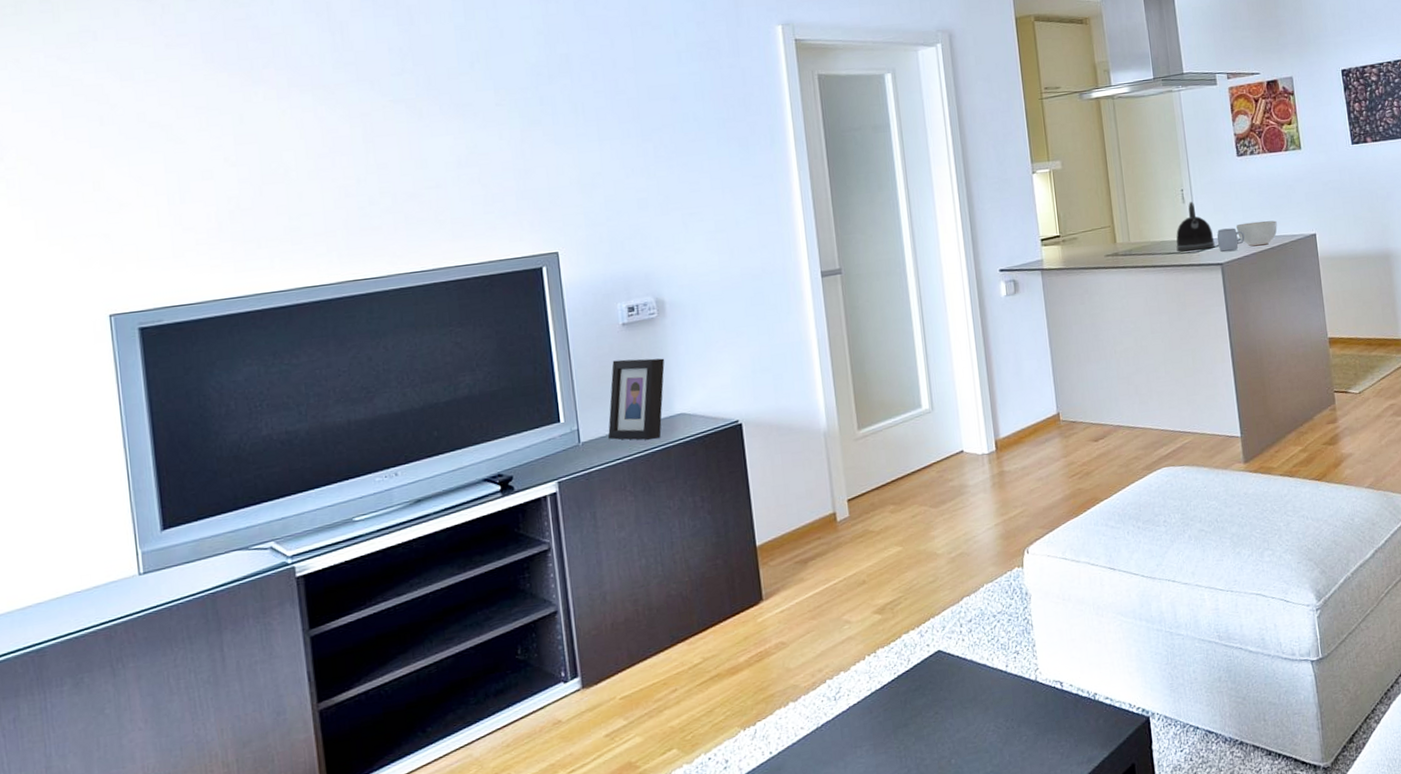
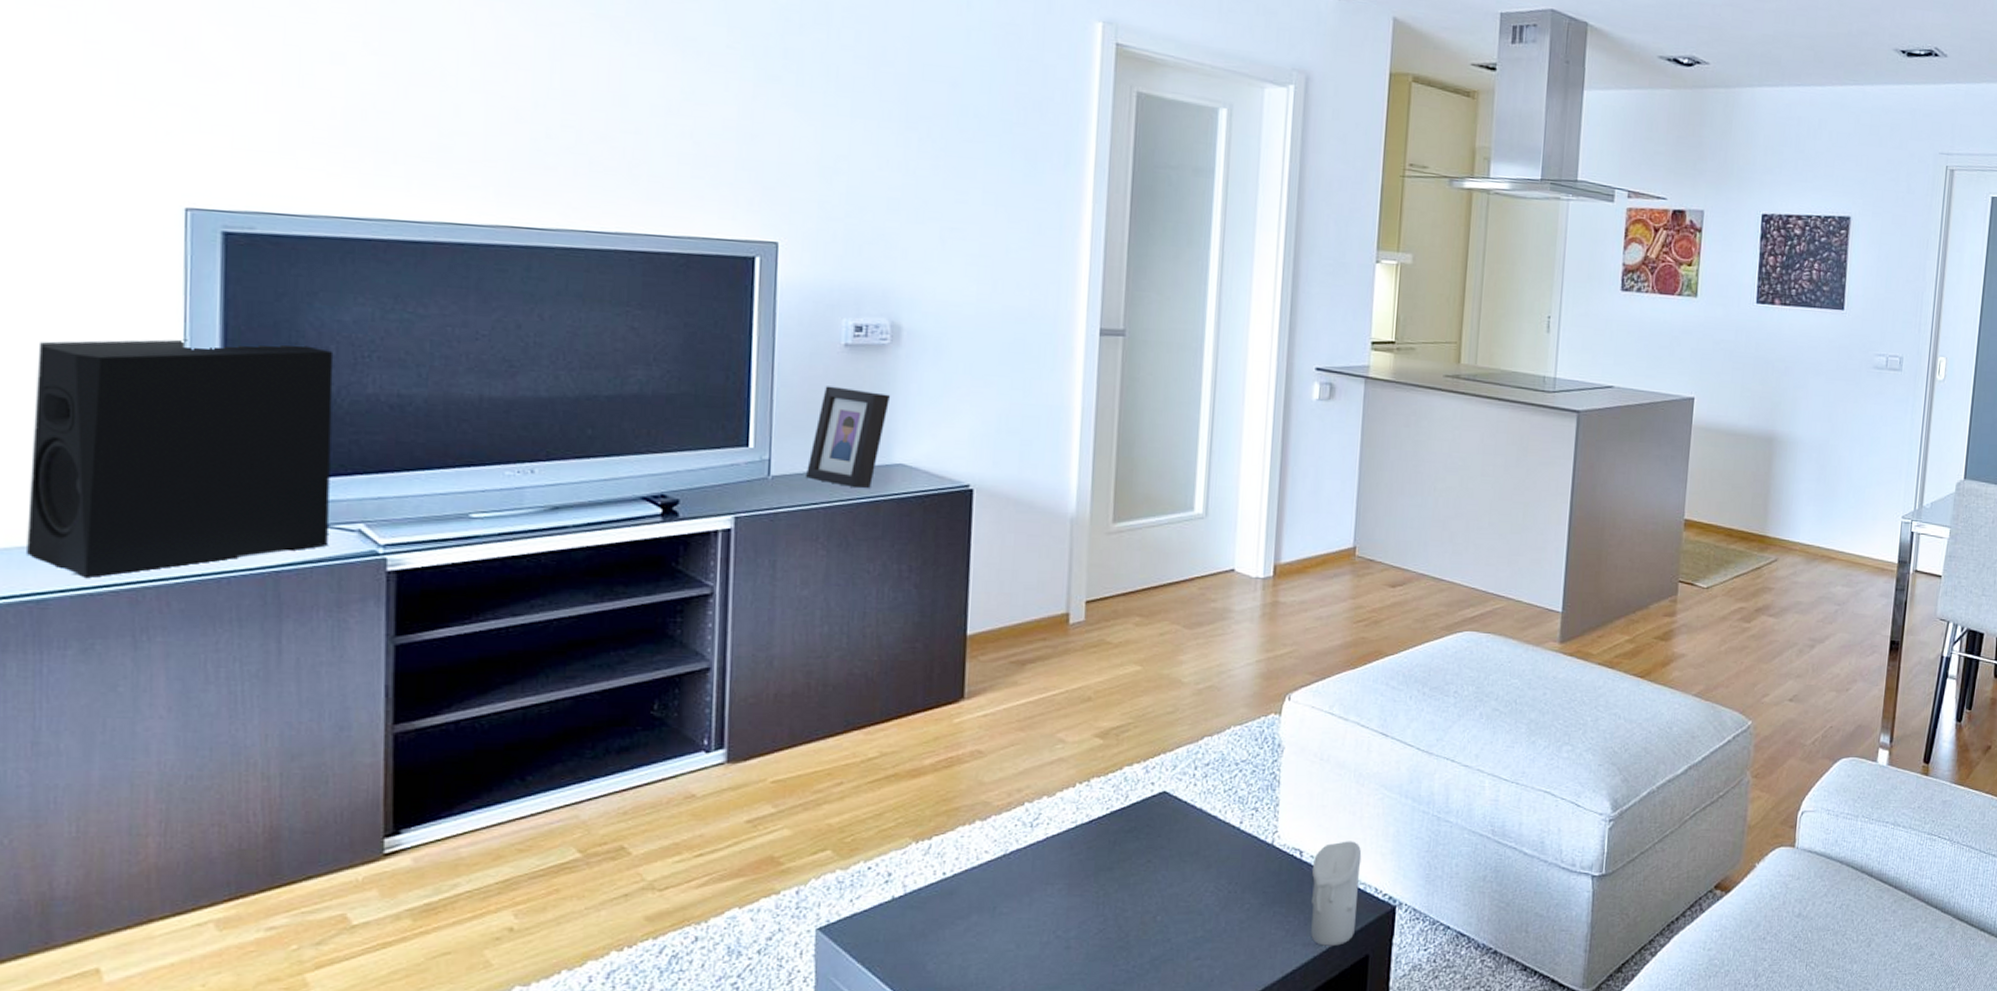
speaker: none [14,405,250,625] -> present [27,339,334,577]
candle: none [1072,665,1119,763] -> present [1310,841,1362,947]
kettle: present [1176,202,1215,252] -> none [1529,333,1576,391]
mug: present [1217,228,1245,252] -> none [1578,371,1612,399]
bowl: present [1235,220,1278,247] -> none [1603,369,1652,400]

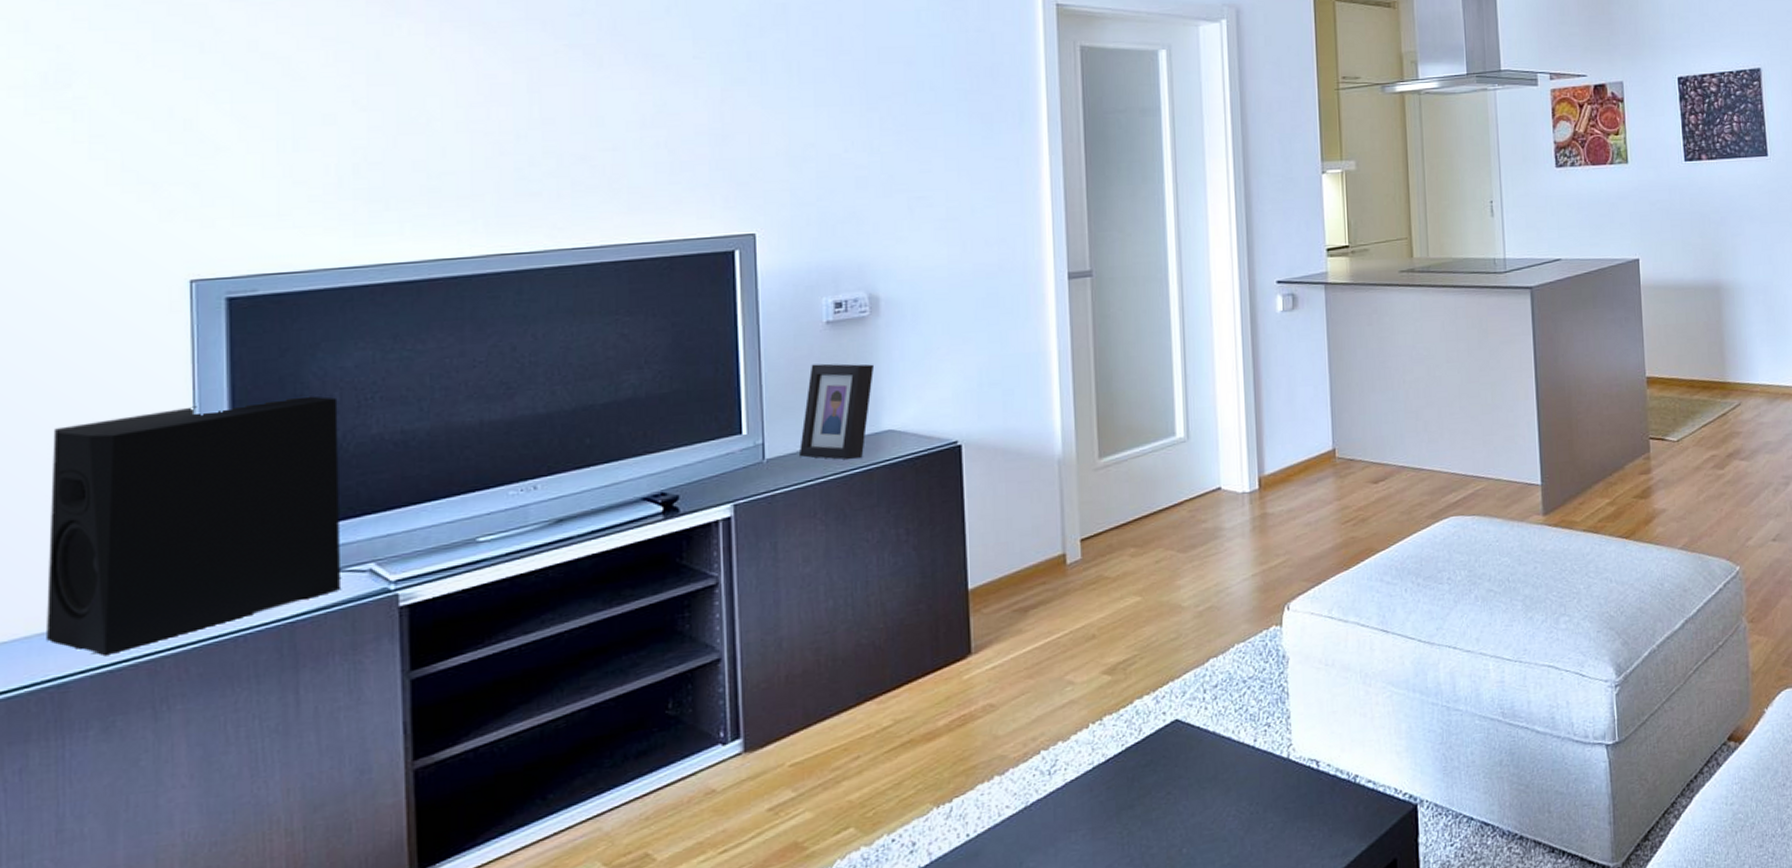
candle: present [1310,841,1362,947] -> none [1329,743,1380,856]

